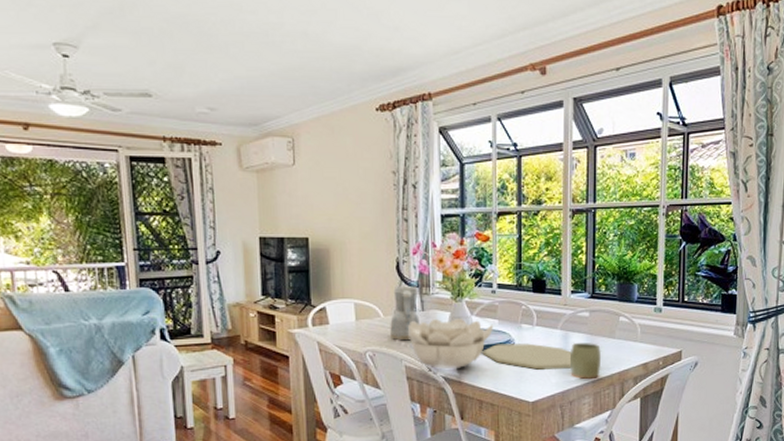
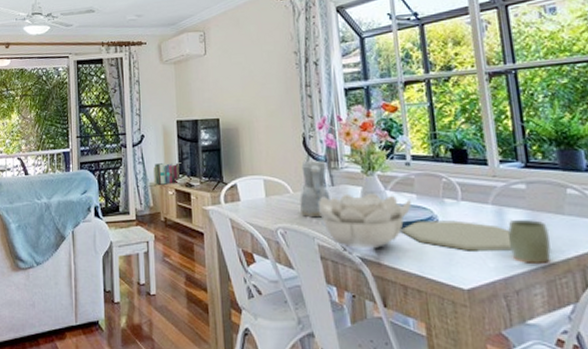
books: none [230,283,265,307] -> present [152,162,182,185]

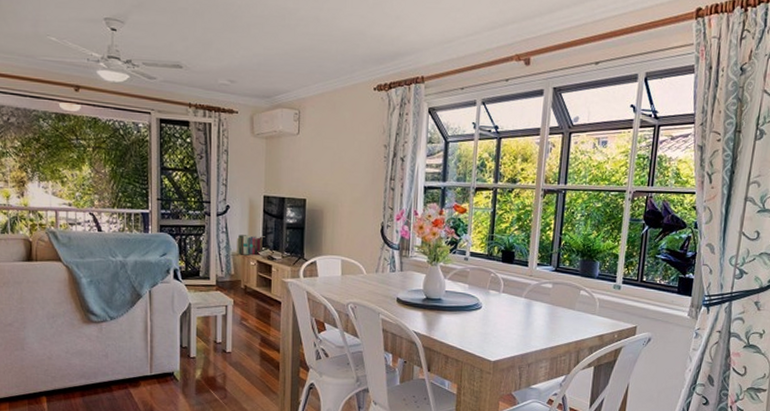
ceramic pitcher: present [300,161,330,218] -> none [371,248,398,297]
decorative bowl: present [319,192,412,250] -> none [387,280,465,326]
placemat: present [401,220,513,251] -> none [452,306,534,334]
mug: present [508,219,552,265] -> none [530,310,562,346]

